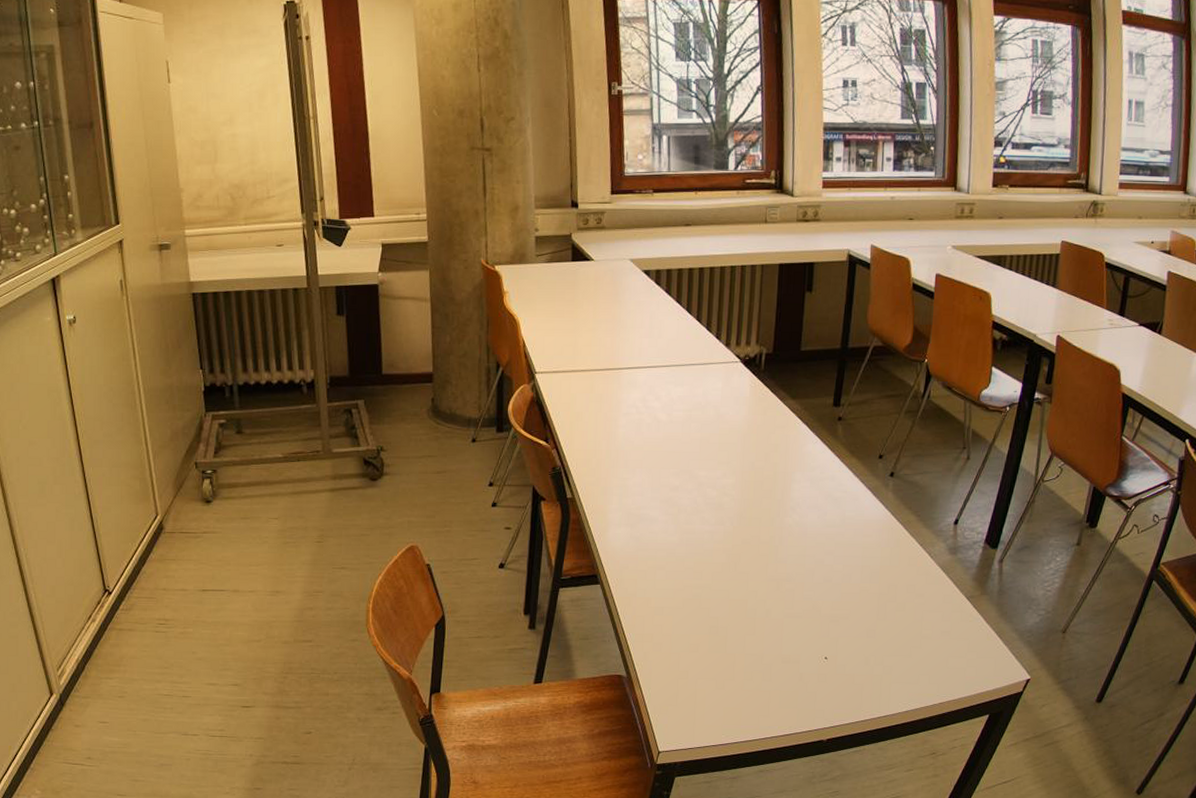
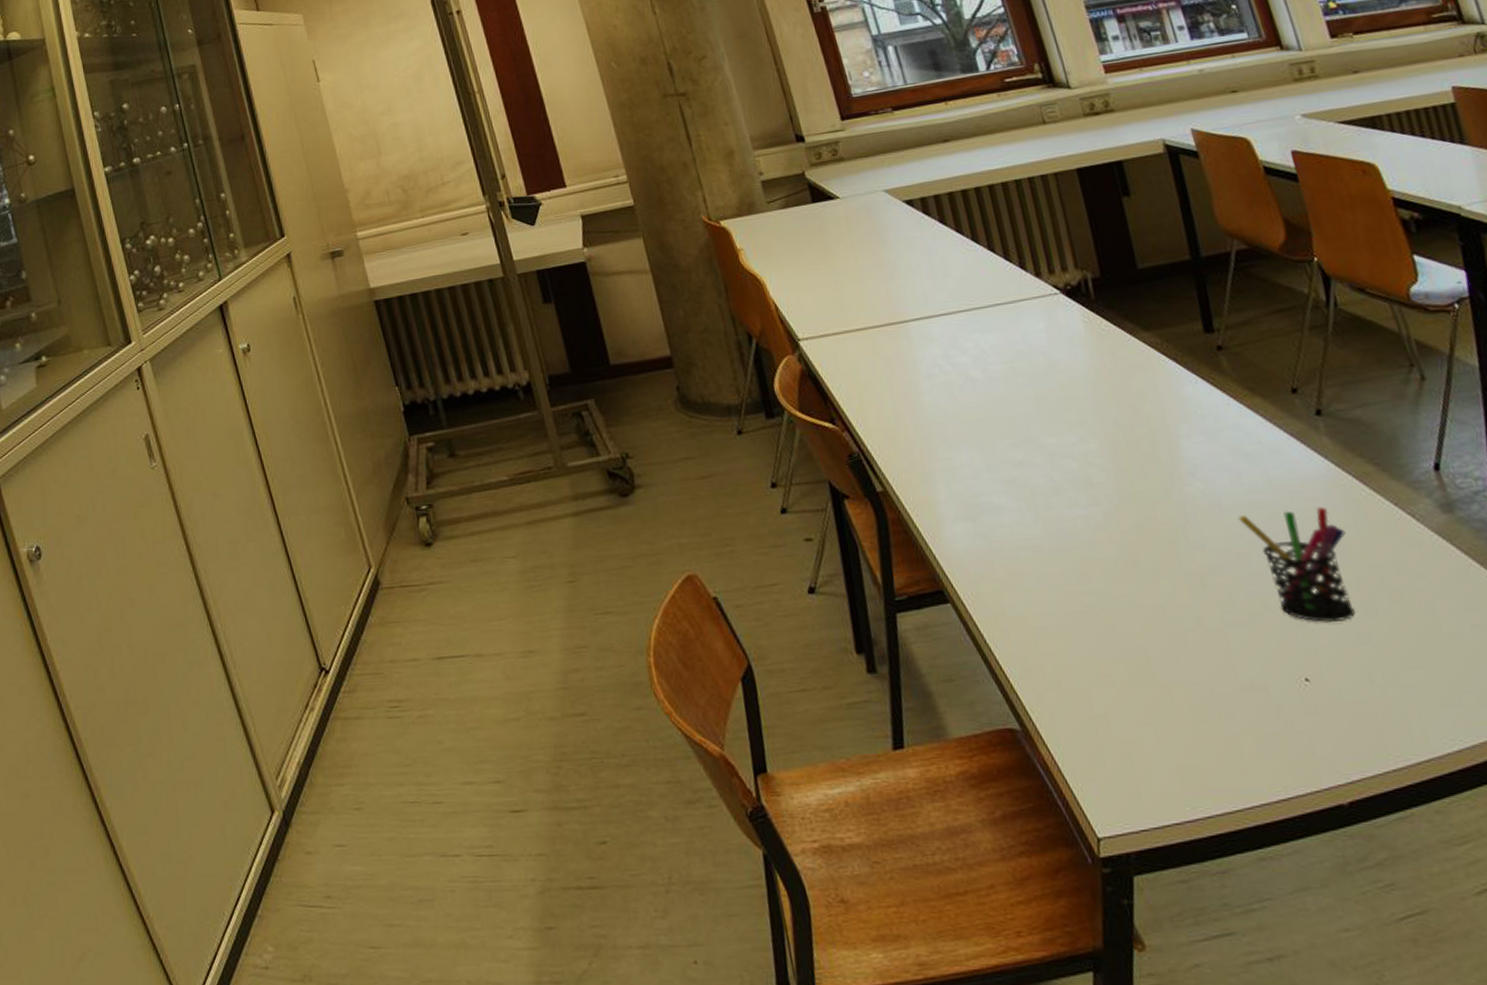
pen holder: none [815,541,883,621] -> present [1238,506,1356,622]

